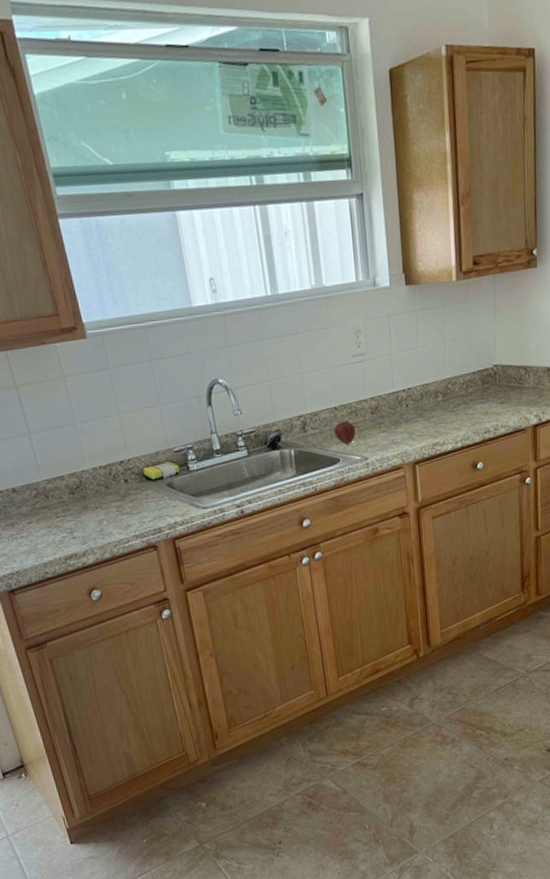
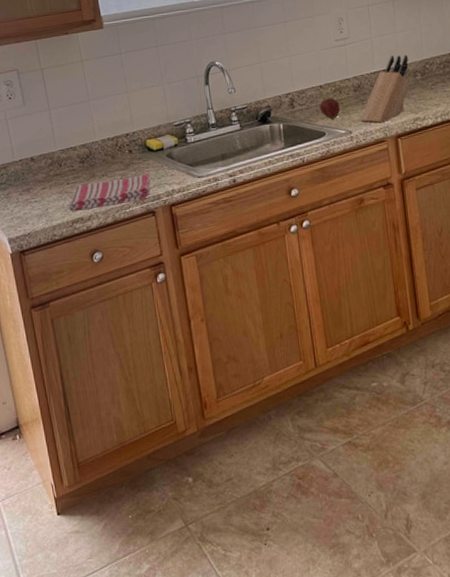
dish towel: none [60,504,151,547] -> present [69,173,151,211]
knife block: none [377,373,430,449] -> present [360,54,410,124]

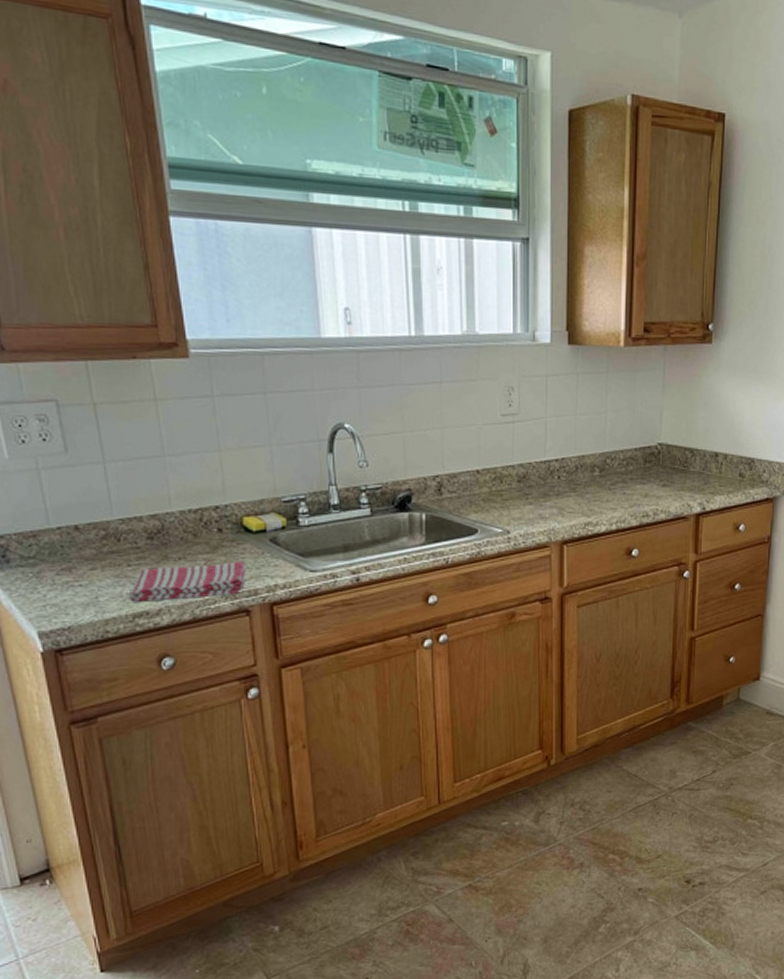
fruit: present [319,98,341,119] -> none [474,487,499,514]
knife block: present [360,54,410,124] -> none [522,443,587,525]

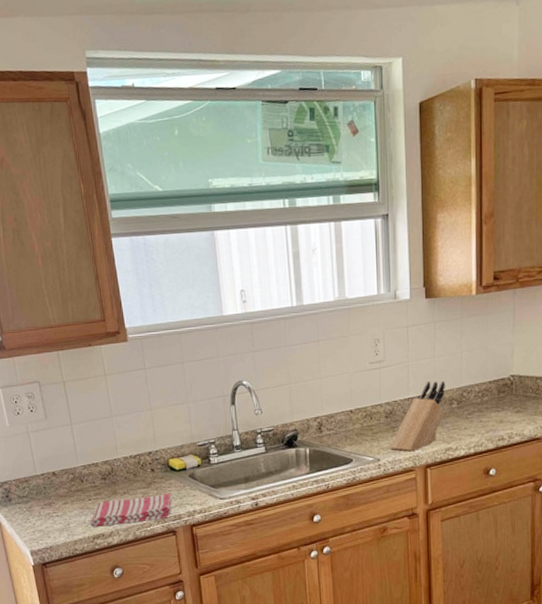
knife block: none [522,443,587,525] -> present [390,381,445,452]

